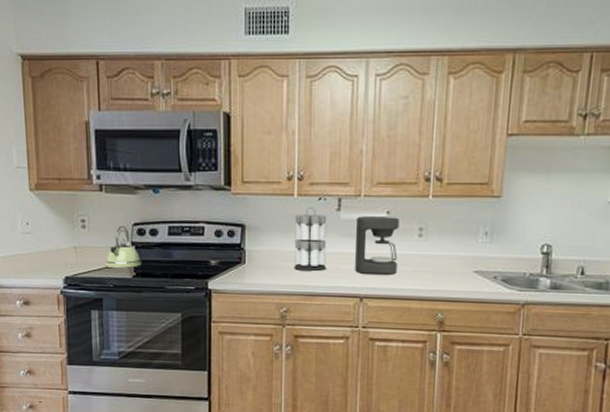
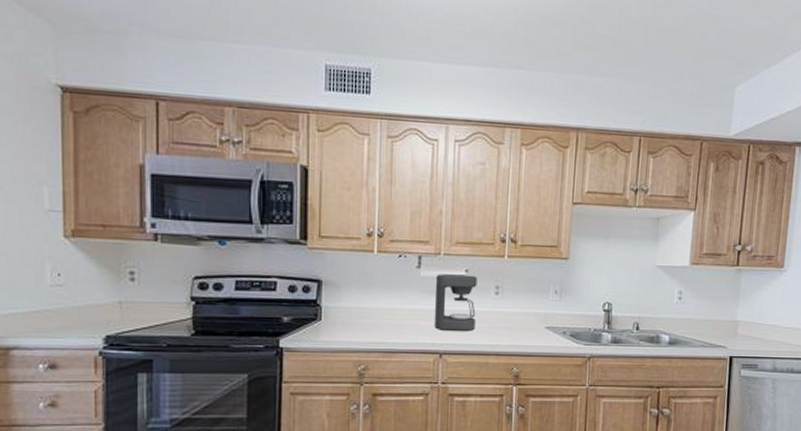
kettle: present [104,226,143,269] -> none [156,279,204,327]
spice rack: present [294,206,327,272] -> none [373,263,407,329]

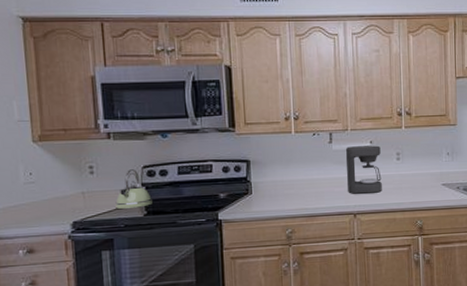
kettle: none [156,279,204,327] -> present [114,169,154,210]

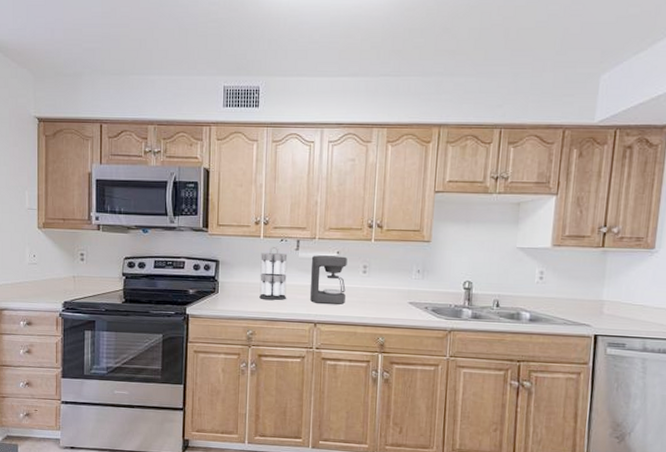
kettle: present [114,169,154,210] -> none [98,259,131,296]
spice rack: none [293,141,323,197] -> present [259,246,288,301]

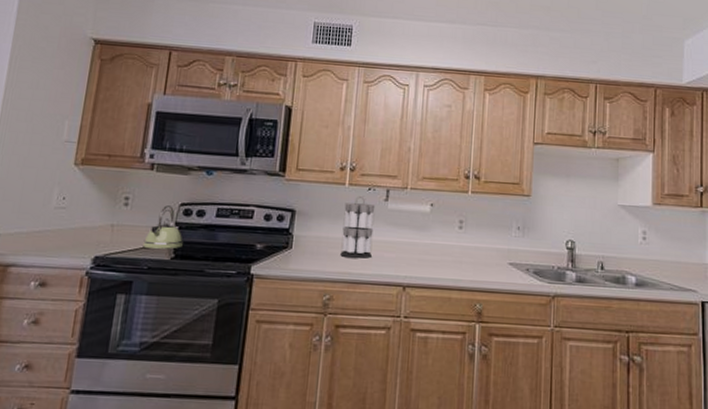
kettle: none [98,259,131,296] -> present [141,205,184,250]
coffee maker: present [310,255,347,304] -> none [399,207,442,265]

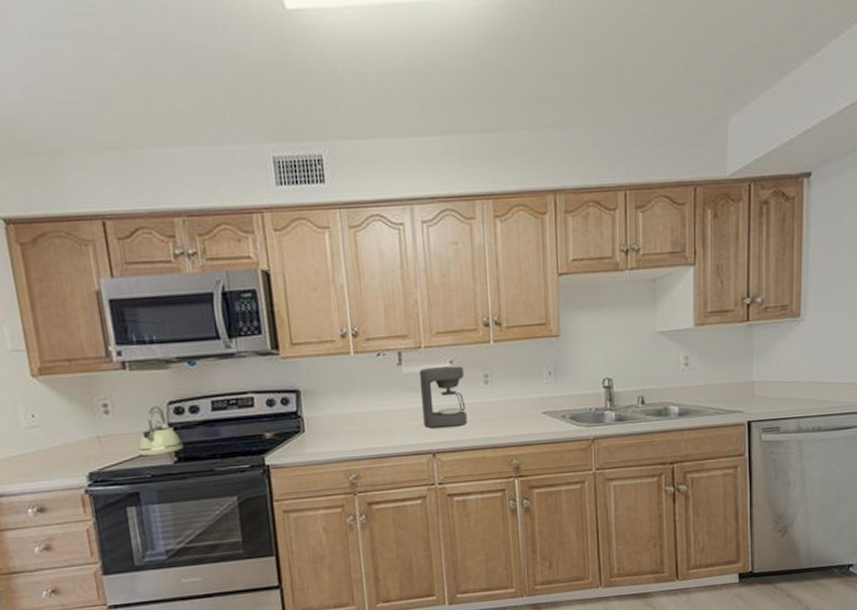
spice rack: present [340,195,376,259] -> none [354,363,393,434]
coffee maker: none [399,207,442,265] -> present [420,366,467,429]

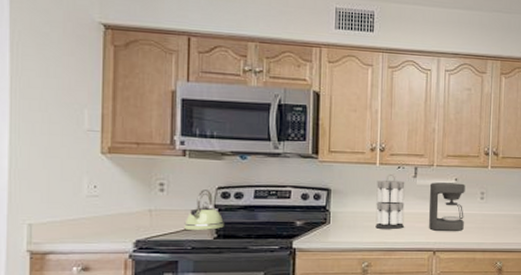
spice rack: none [354,363,393,434] -> present [375,173,405,230]

